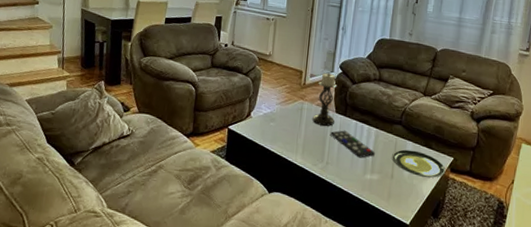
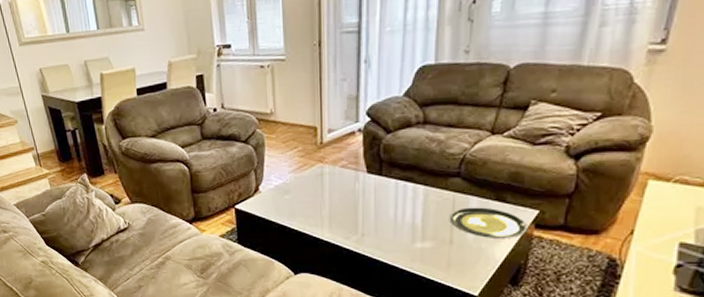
candle holder: present [312,72,337,126] -> none [337,123,367,191]
remote control: present [330,130,376,158] -> none [362,193,427,224]

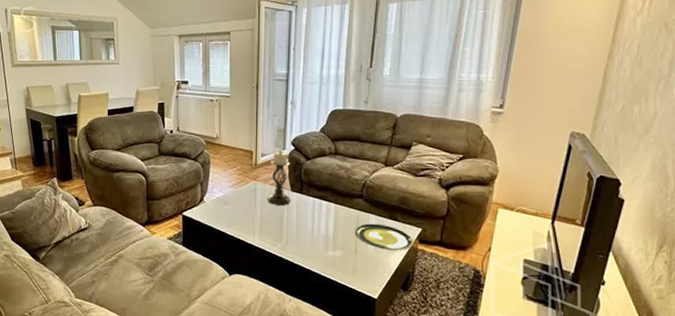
candle holder: none [337,123,367,191] -> present [267,150,291,205]

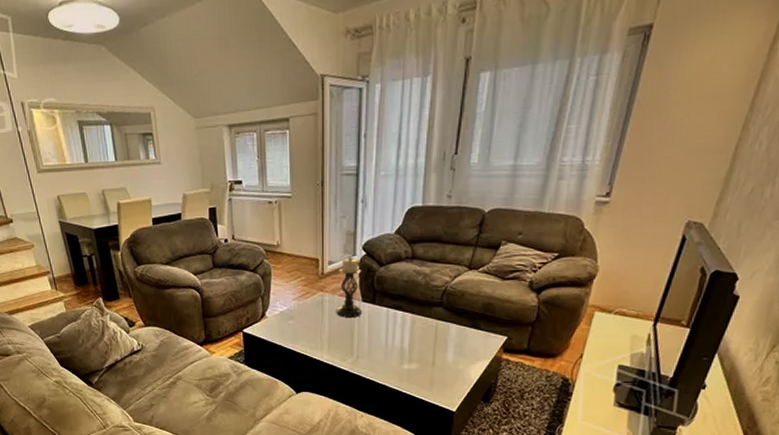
plate: present [354,223,414,250] -> none [432,333,498,361]

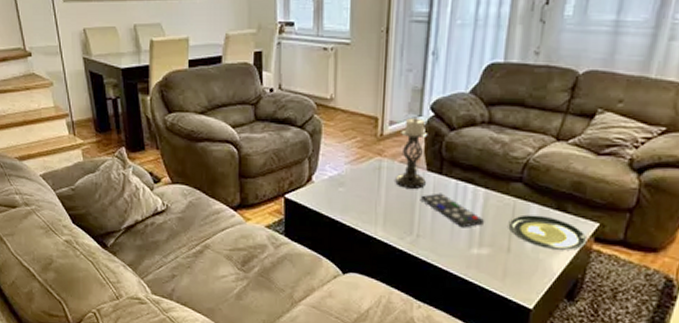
remote control: none [358,320,413,348] -> present [420,193,485,228]
plate: none [432,333,498,361] -> present [508,214,588,250]

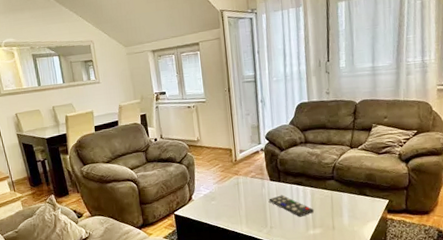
candle holder: present [395,116,428,189] -> none [248,145,271,195]
plate: present [508,214,588,250] -> none [330,200,383,223]

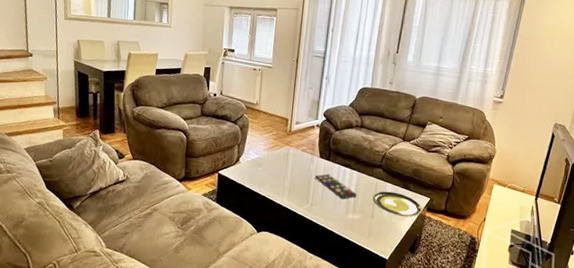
plate: none [330,200,383,223] -> present [372,191,423,217]

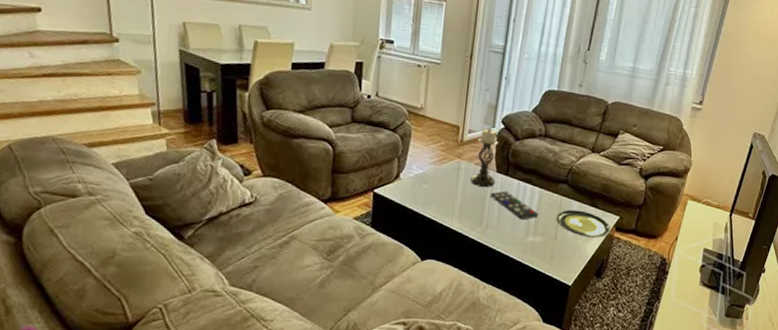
candle holder: none [298,119,321,170] -> present [470,127,499,187]

